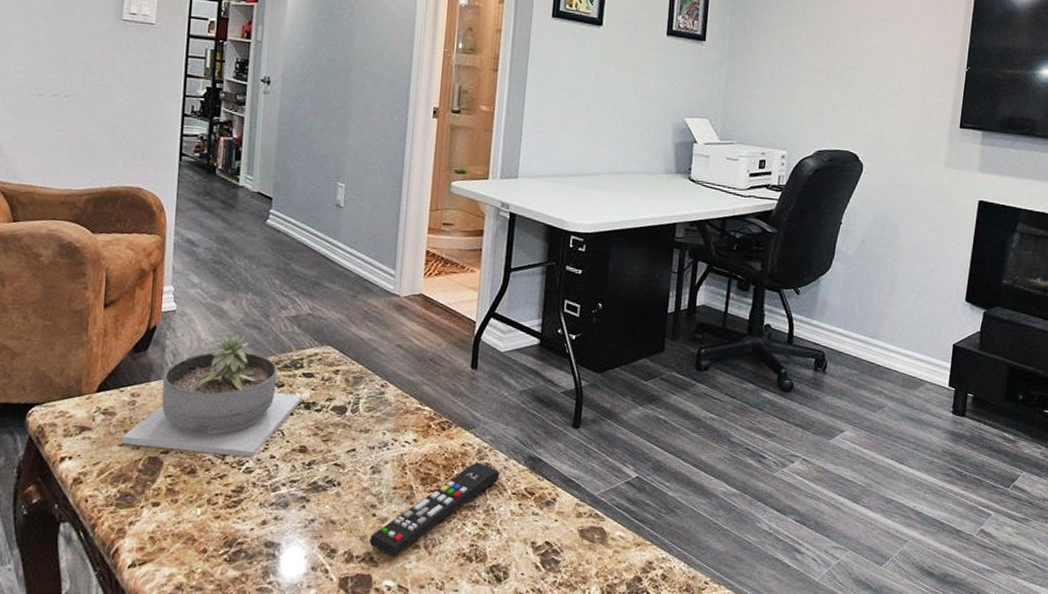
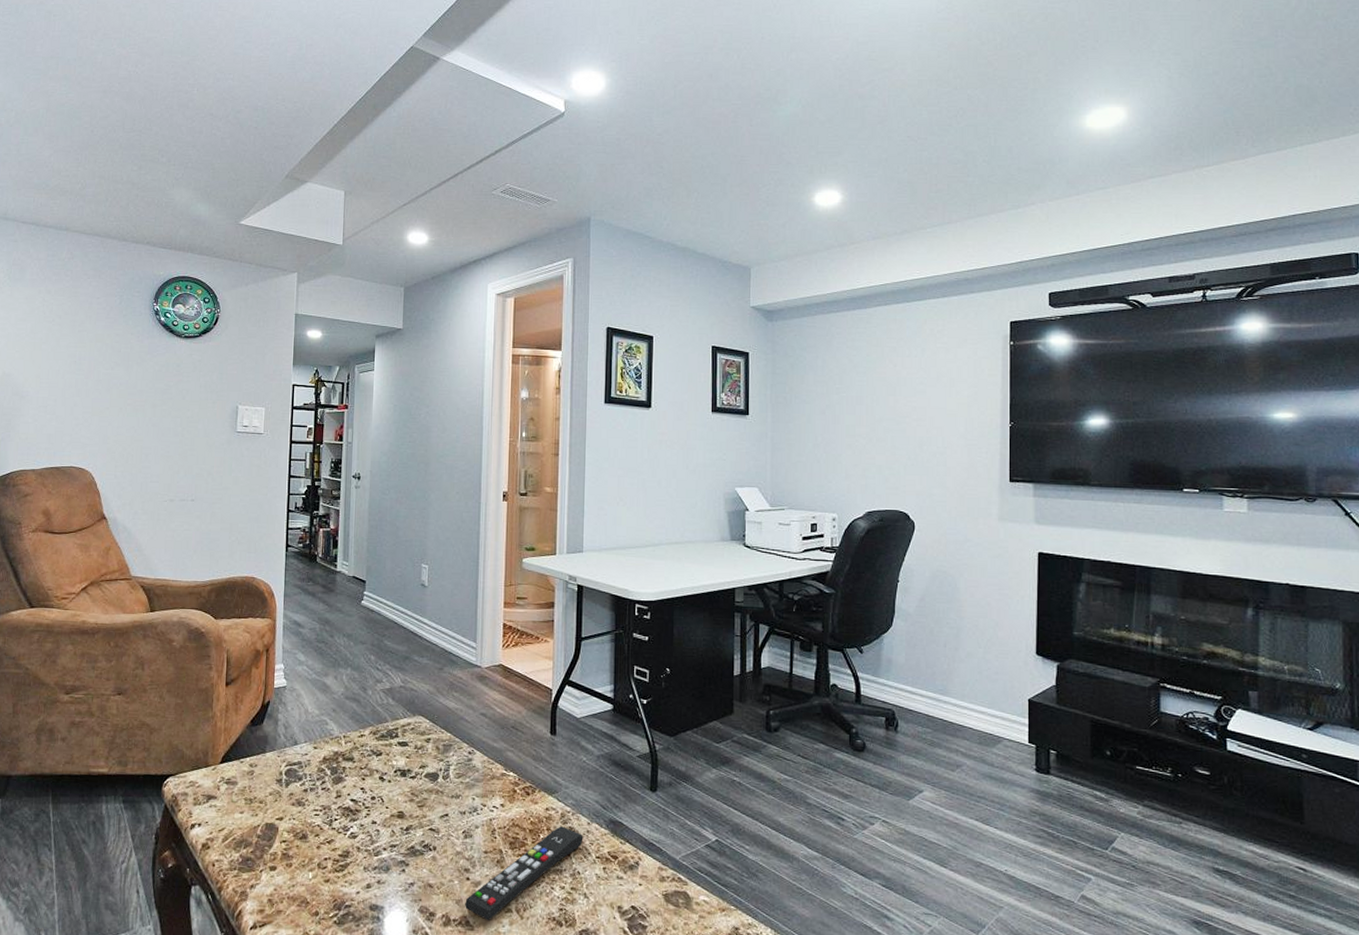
succulent planter: present [121,335,303,457] -> none [242,708,398,823]

